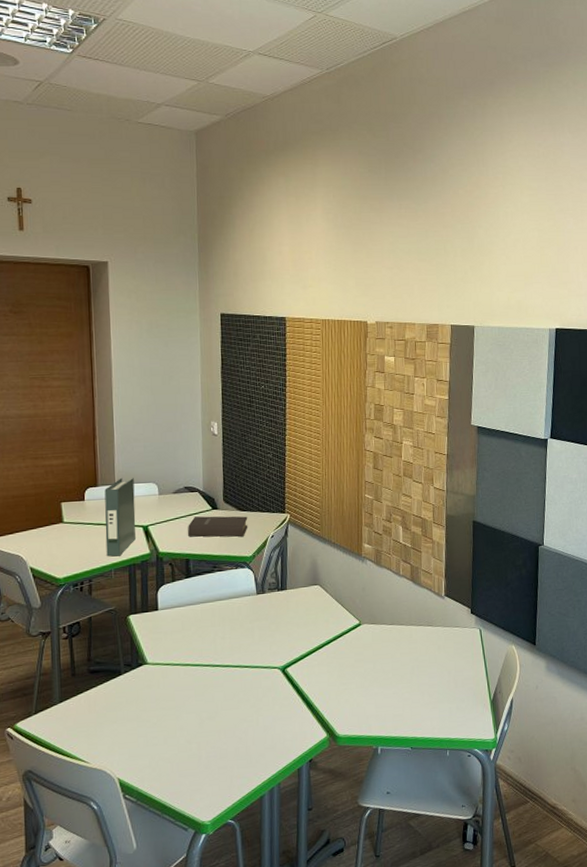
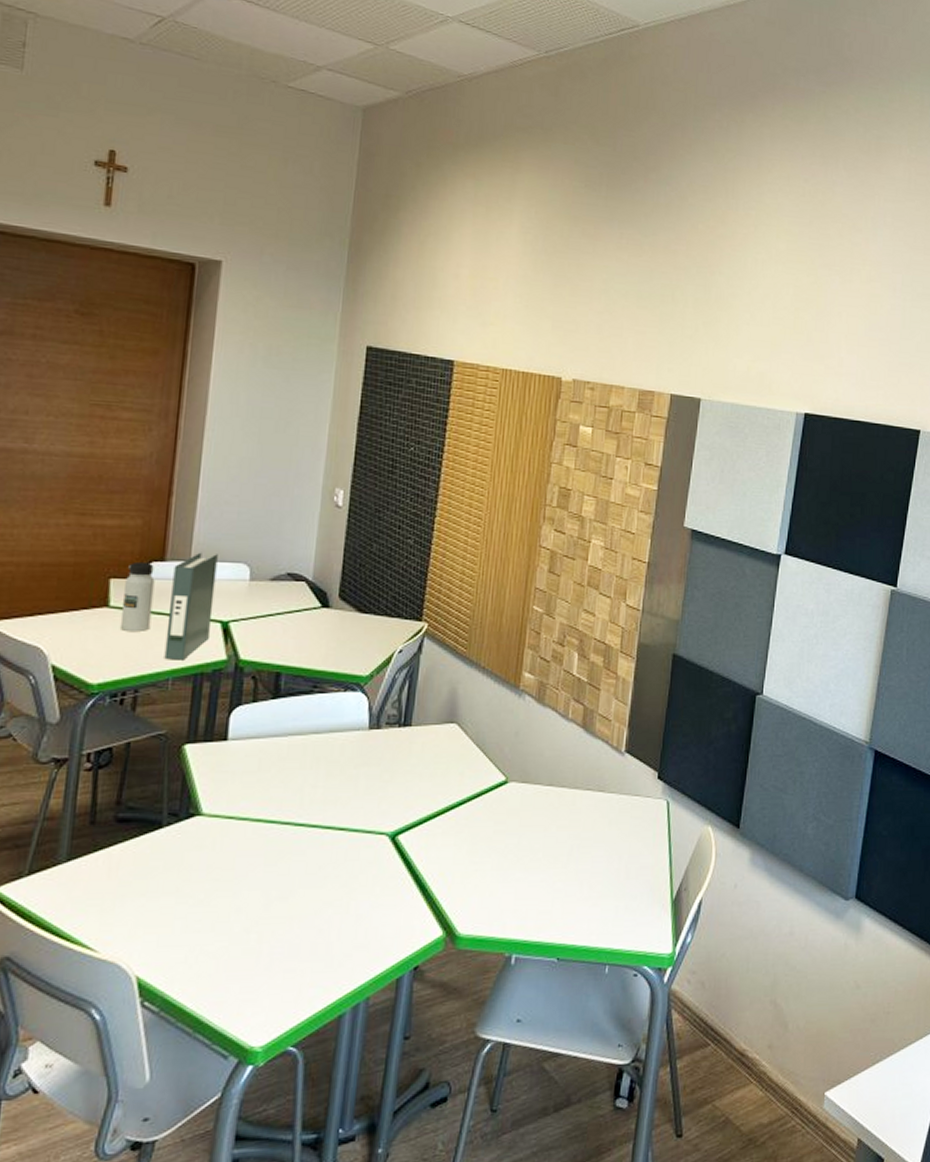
water bottle: none [72,488,94,540] -> present [121,561,155,633]
book: present [188,516,248,537] -> none [284,615,370,647]

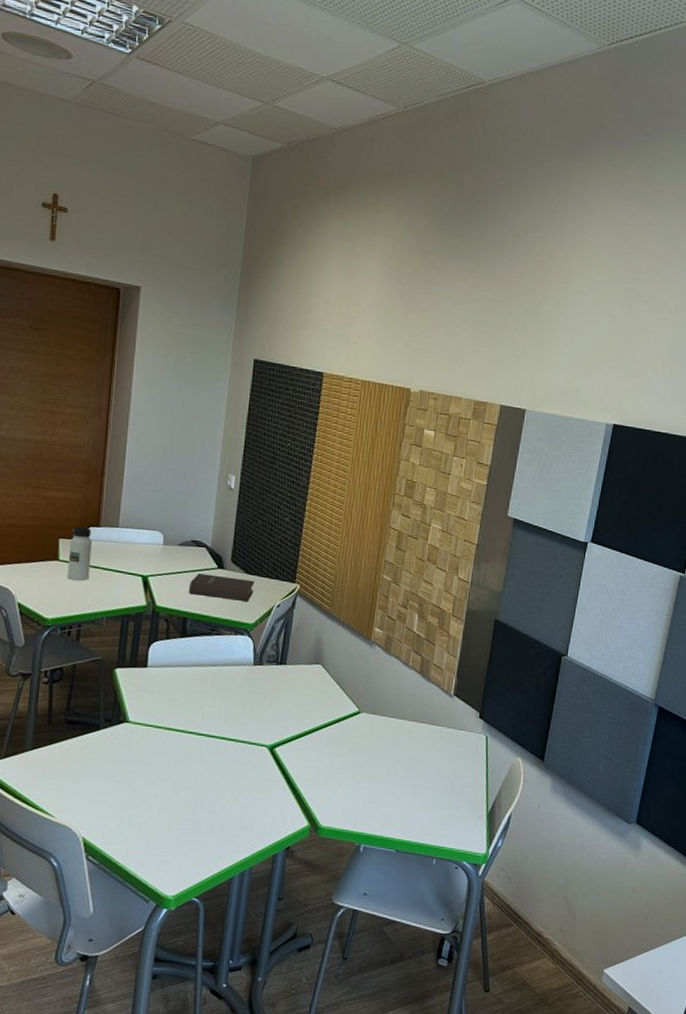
binder: present [164,552,218,660] -> none [100,521,139,604]
book: none [284,615,370,647] -> present [189,573,255,601]

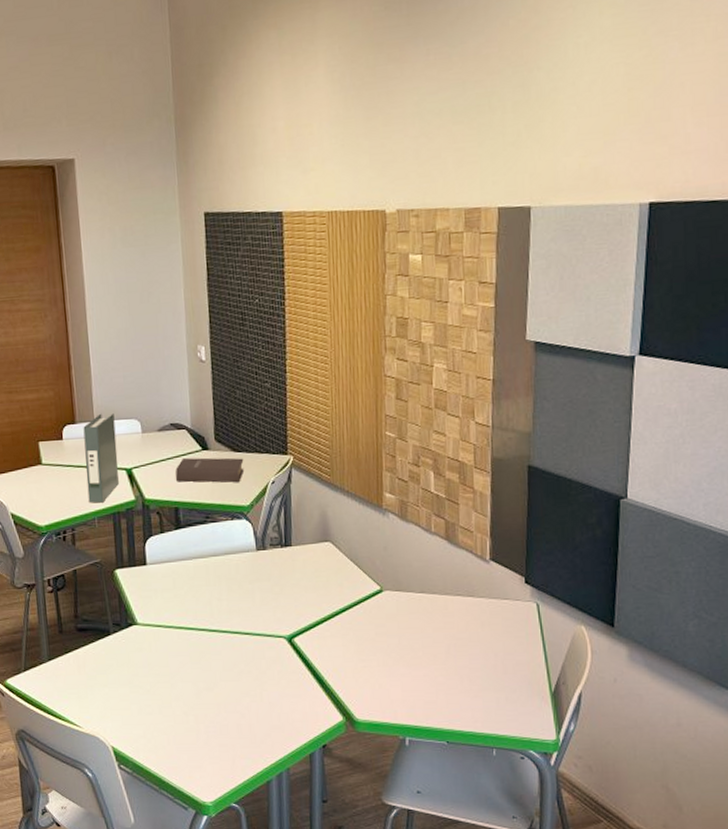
water bottle: present [68,526,92,581] -> none [50,425,74,484]
binder: none [100,521,139,604] -> present [83,413,119,503]

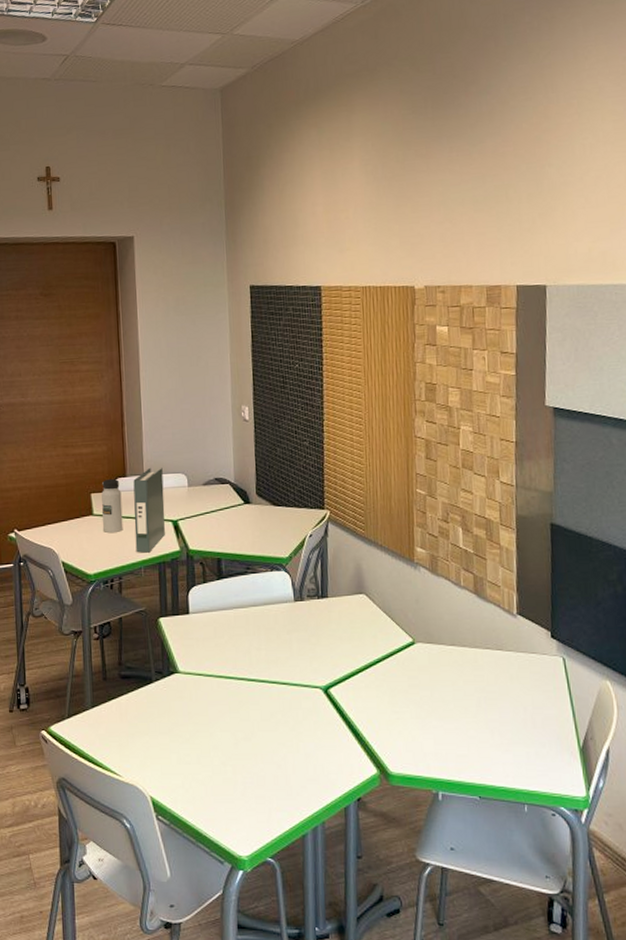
water bottle: none [50,425,74,484] -> present [102,478,123,534]
book: present [175,457,244,483] -> none [219,511,284,535]

